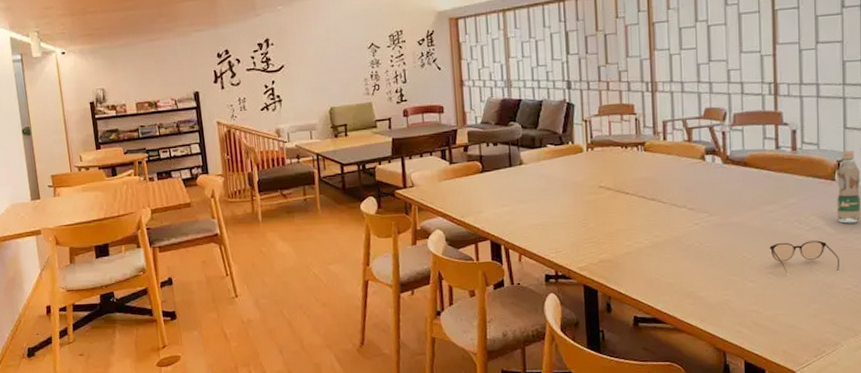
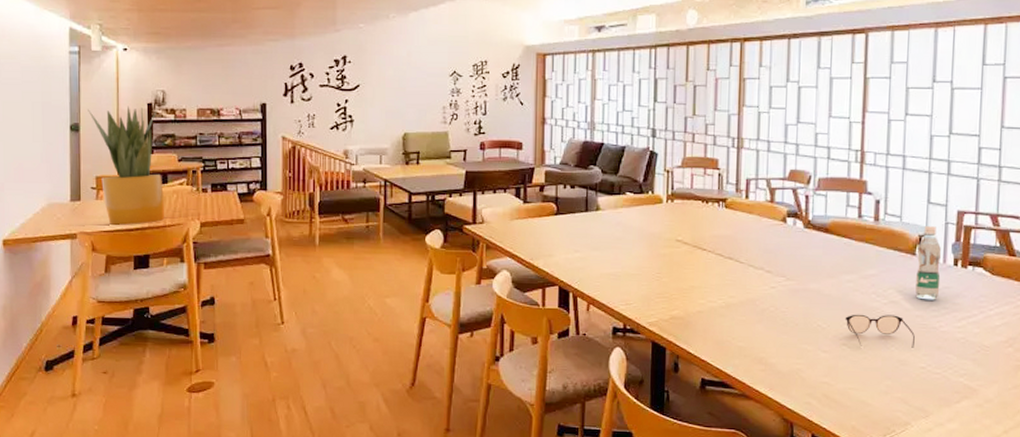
planter: none [36,106,119,220] -> present [88,106,165,226]

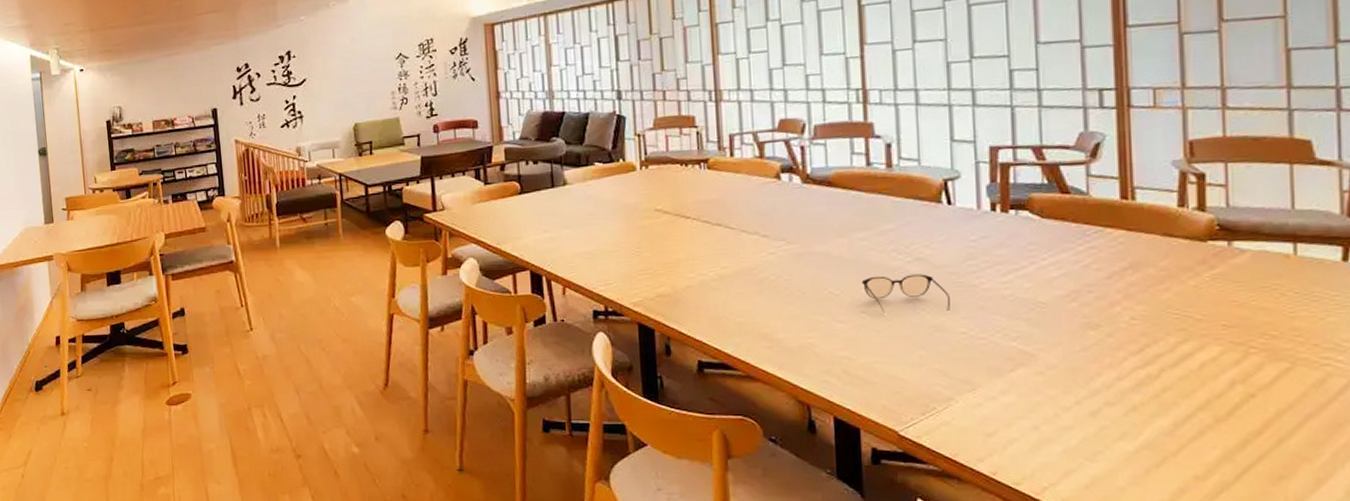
planter: present [88,106,165,226] -> none [53,125,132,245]
bottle: present [915,226,941,300] -> none [943,167,976,254]

